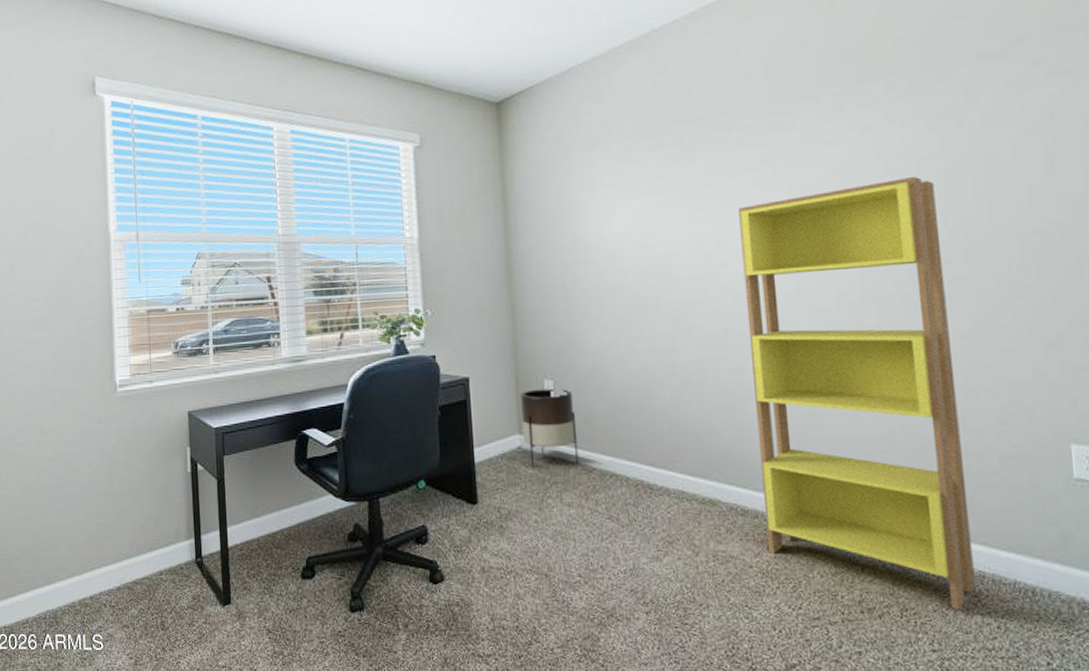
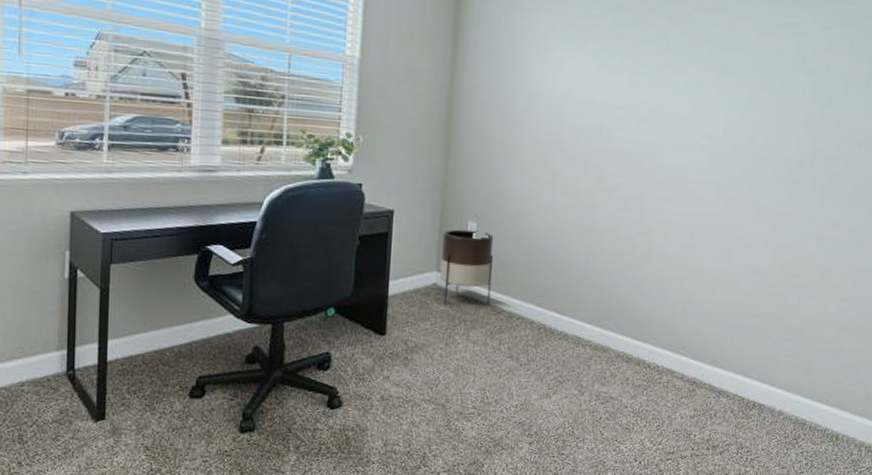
bookcase: present [739,176,975,611] -> none [643,77,837,450]

